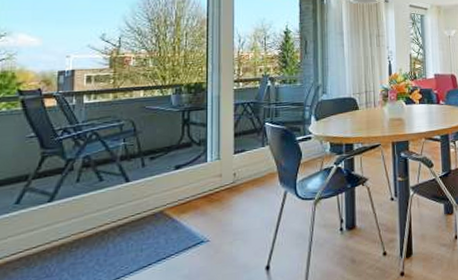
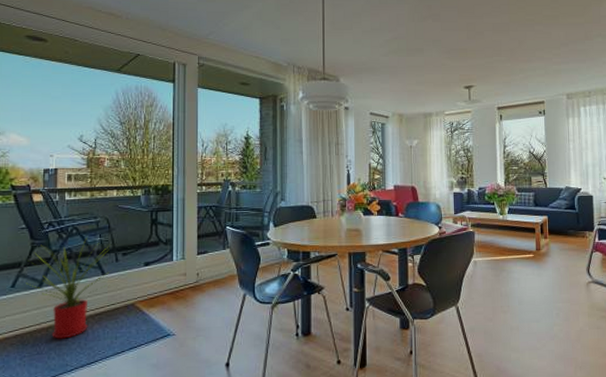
house plant: none [32,142,140,258] -> present [24,237,114,339]

